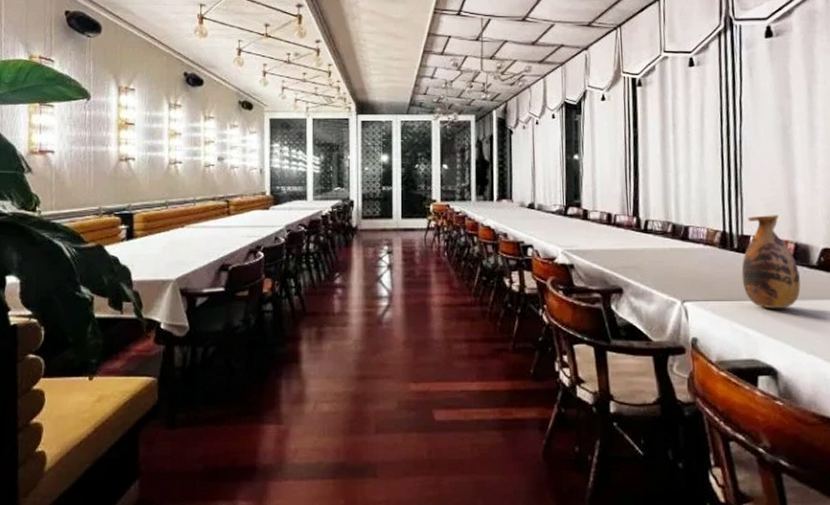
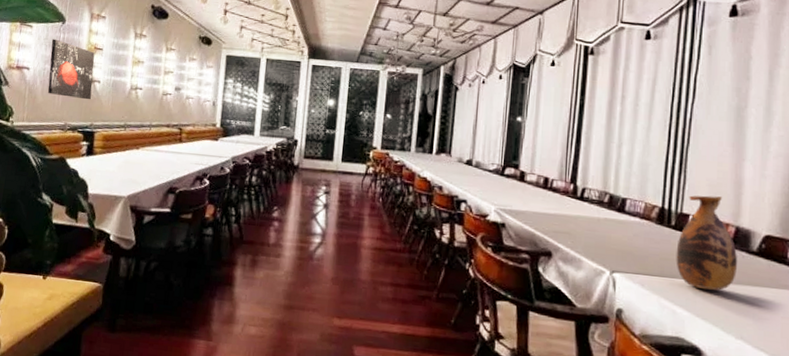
wall art: none [76,118,127,180] -> present [47,39,95,100]

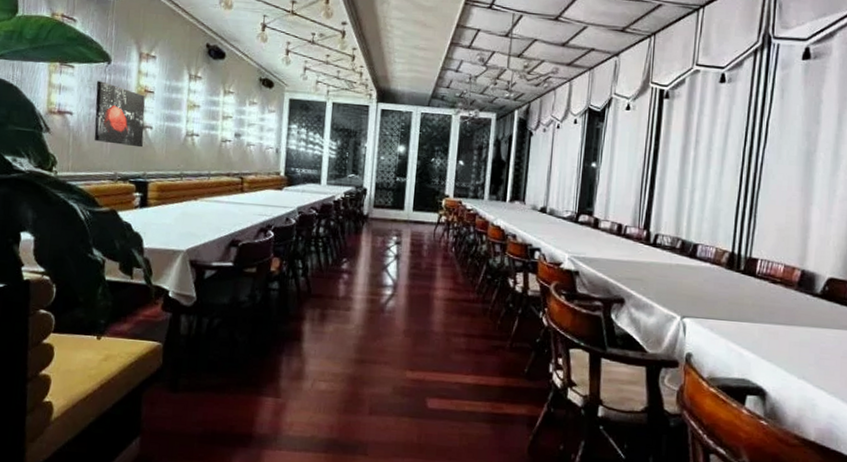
vase: present [676,195,738,291] -> none [744,240,803,333]

